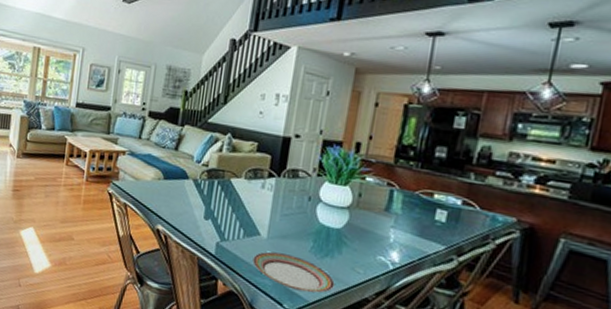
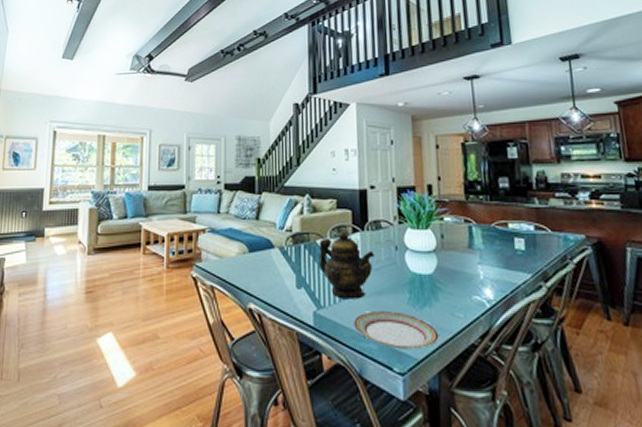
teapot: none [229,172,287,239] -> present [318,229,375,299]

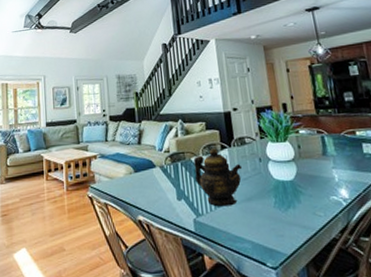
plate: present [353,311,439,350] -> none [228,214,305,247]

